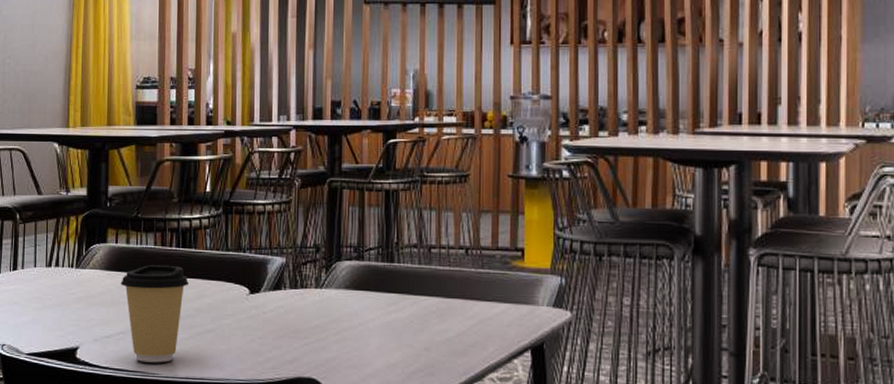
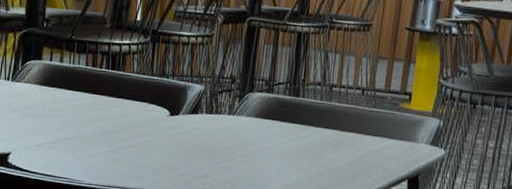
coffee cup: present [121,264,188,363] -> none [53,83,115,172]

